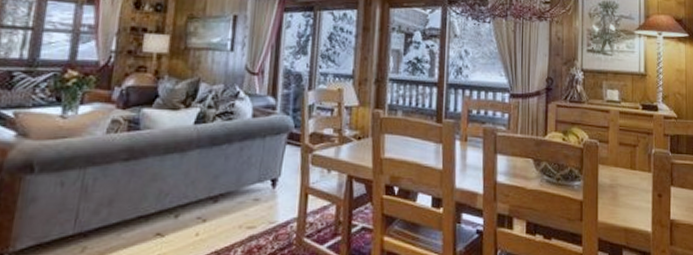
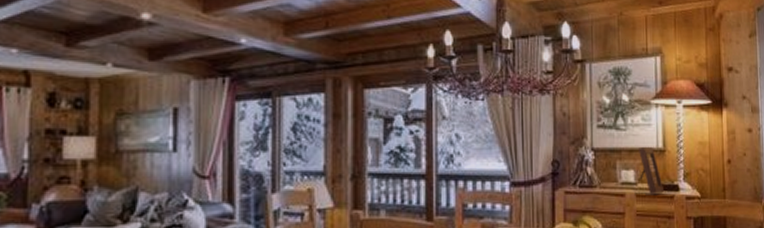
picture frame: none [623,71,645,113] -> present [639,148,665,195]

